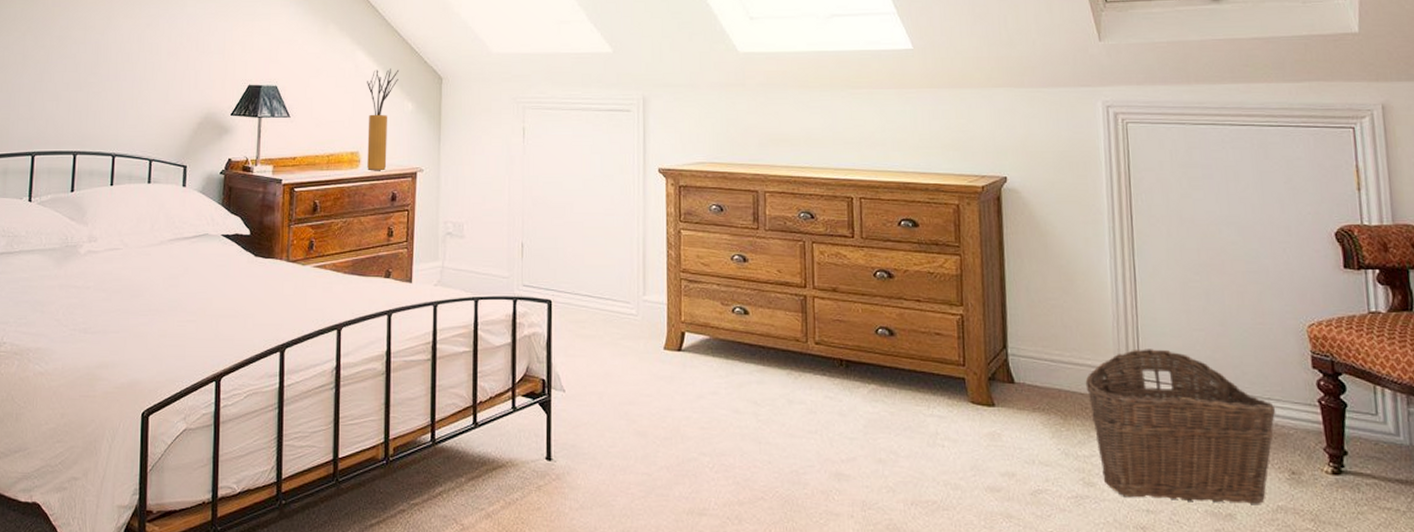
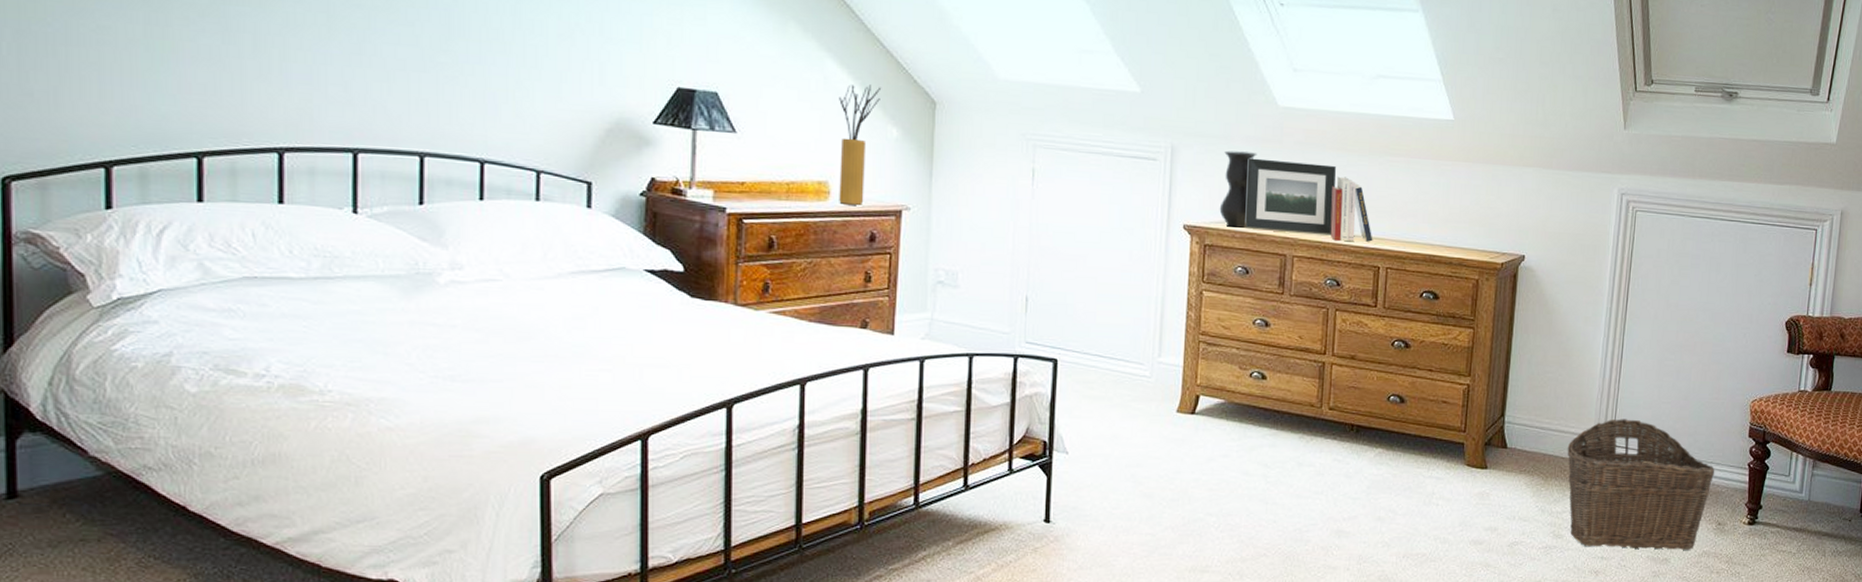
vase: none [690,97,723,168] -> present [1219,150,1258,228]
picture frame: none [715,102,801,170] -> present [1245,158,1336,236]
books: none [797,112,843,175] -> present [1330,176,1373,242]

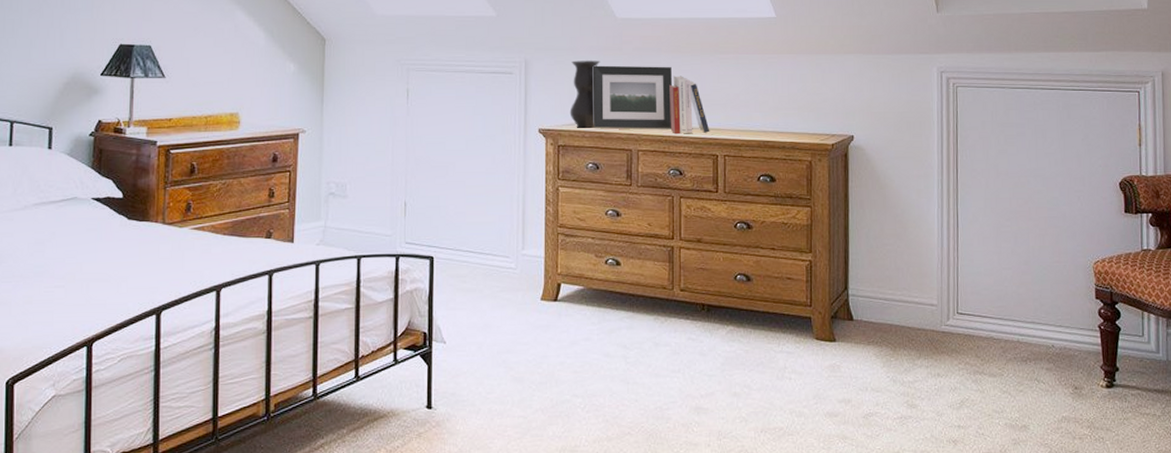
vase: present [839,84,882,205] -> none [247,29,281,131]
wicker basket: present [1567,418,1715,550] -> none [912,286,1065,416]

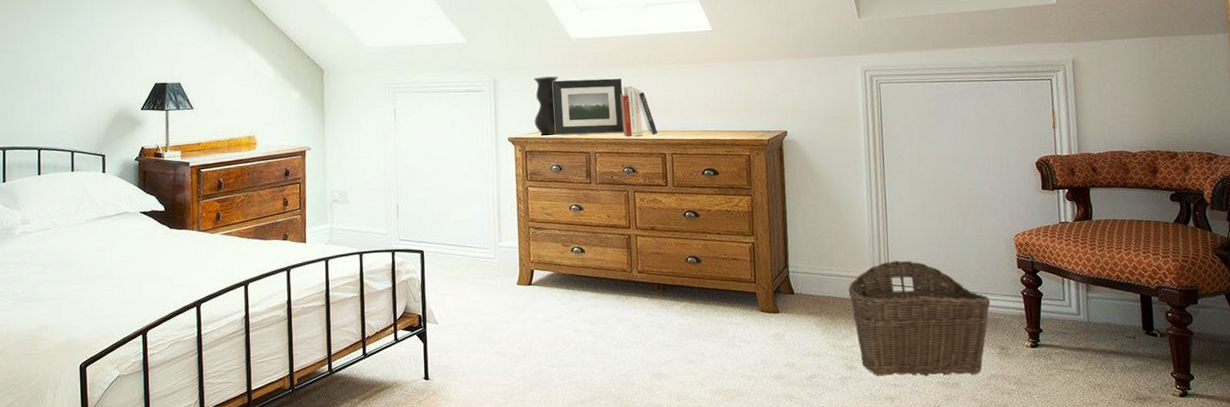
wicker basket: none [912,286,1065,416] -> present [848,260,991,376]

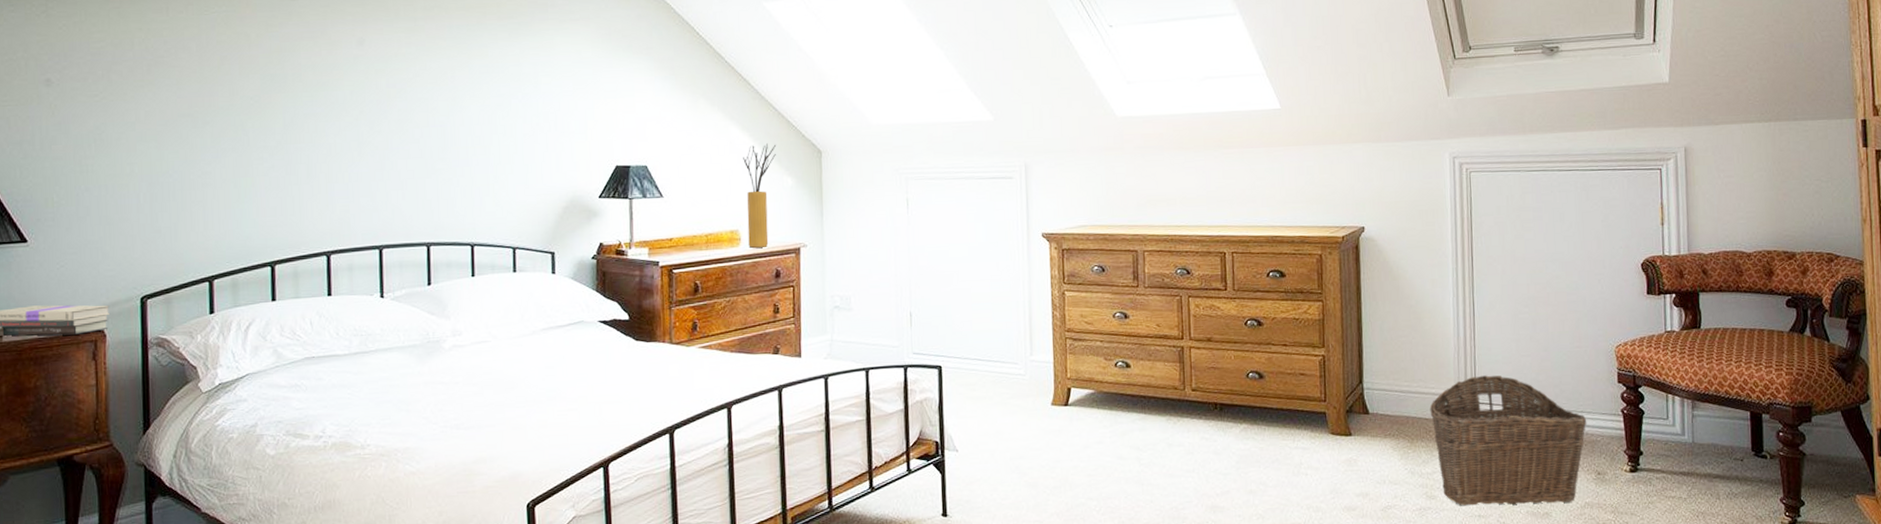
vase: none [259,64,286,151] -> present [743,143,777,248]
vase: present [533,76,559,135] -> none [1072,161,1102,231]
picture frame: present [553,78,624,136] -> none [1095,164,1177,231]
books: present [620,86,658,137] -> none [1173,173,1217,233]

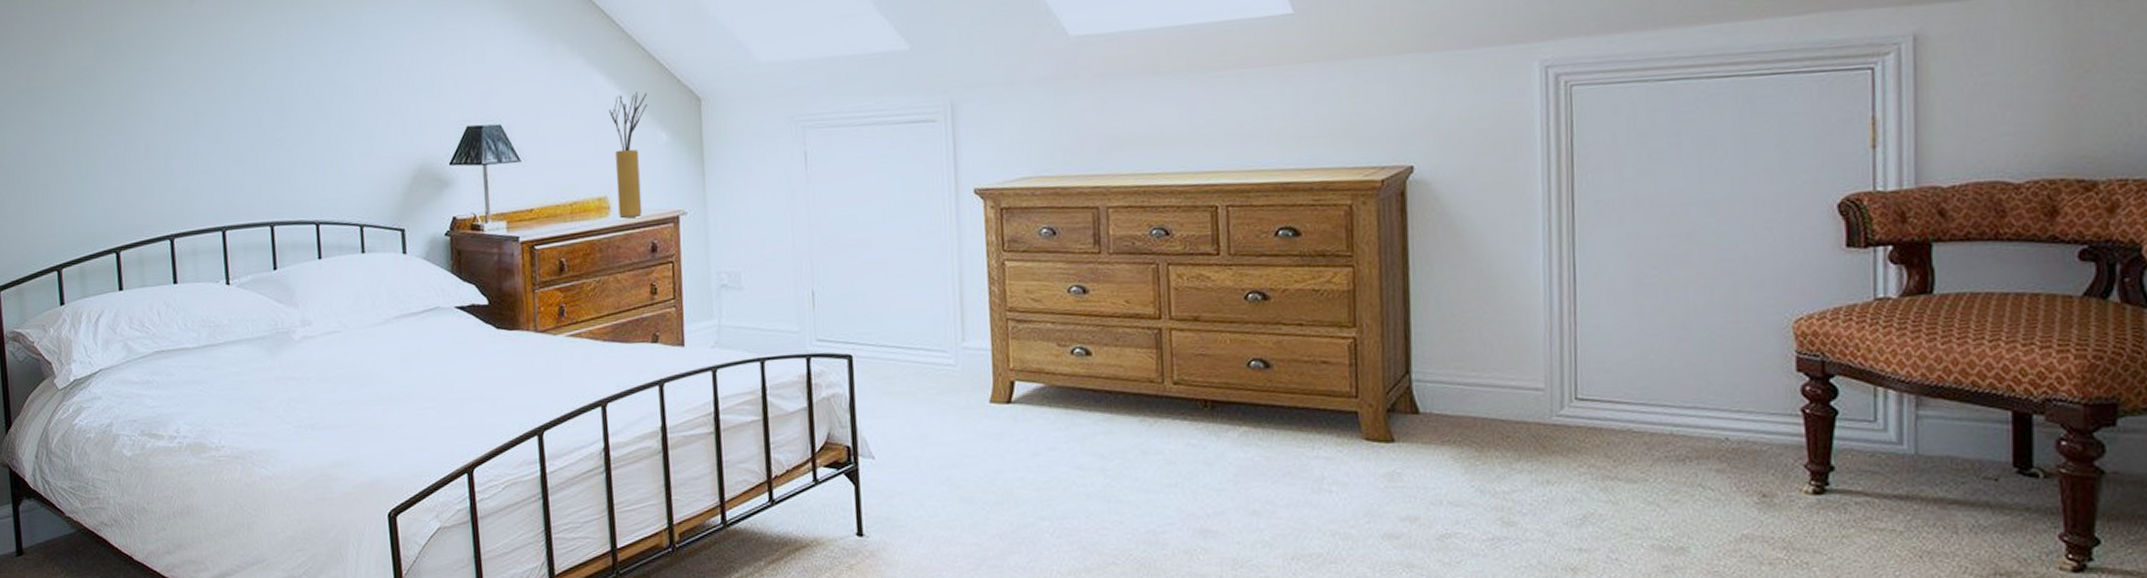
wicker basket: present [1429,375,1587,506] -> none [1507,362,1747,536]

